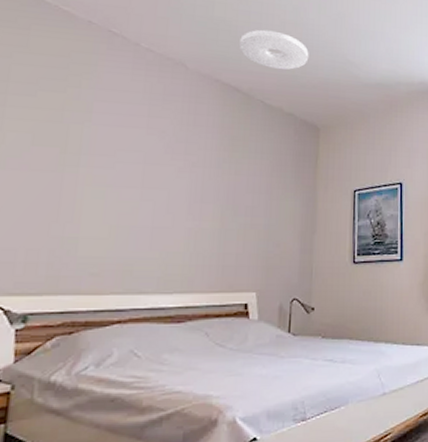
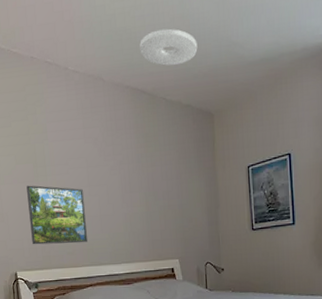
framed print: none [32,175,132,262] -> present [26,185,88,245]

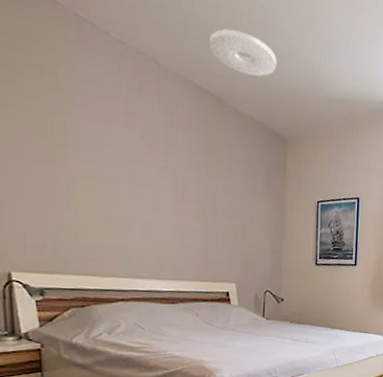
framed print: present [26,185,88,245] -> none [34,164,122,250]

